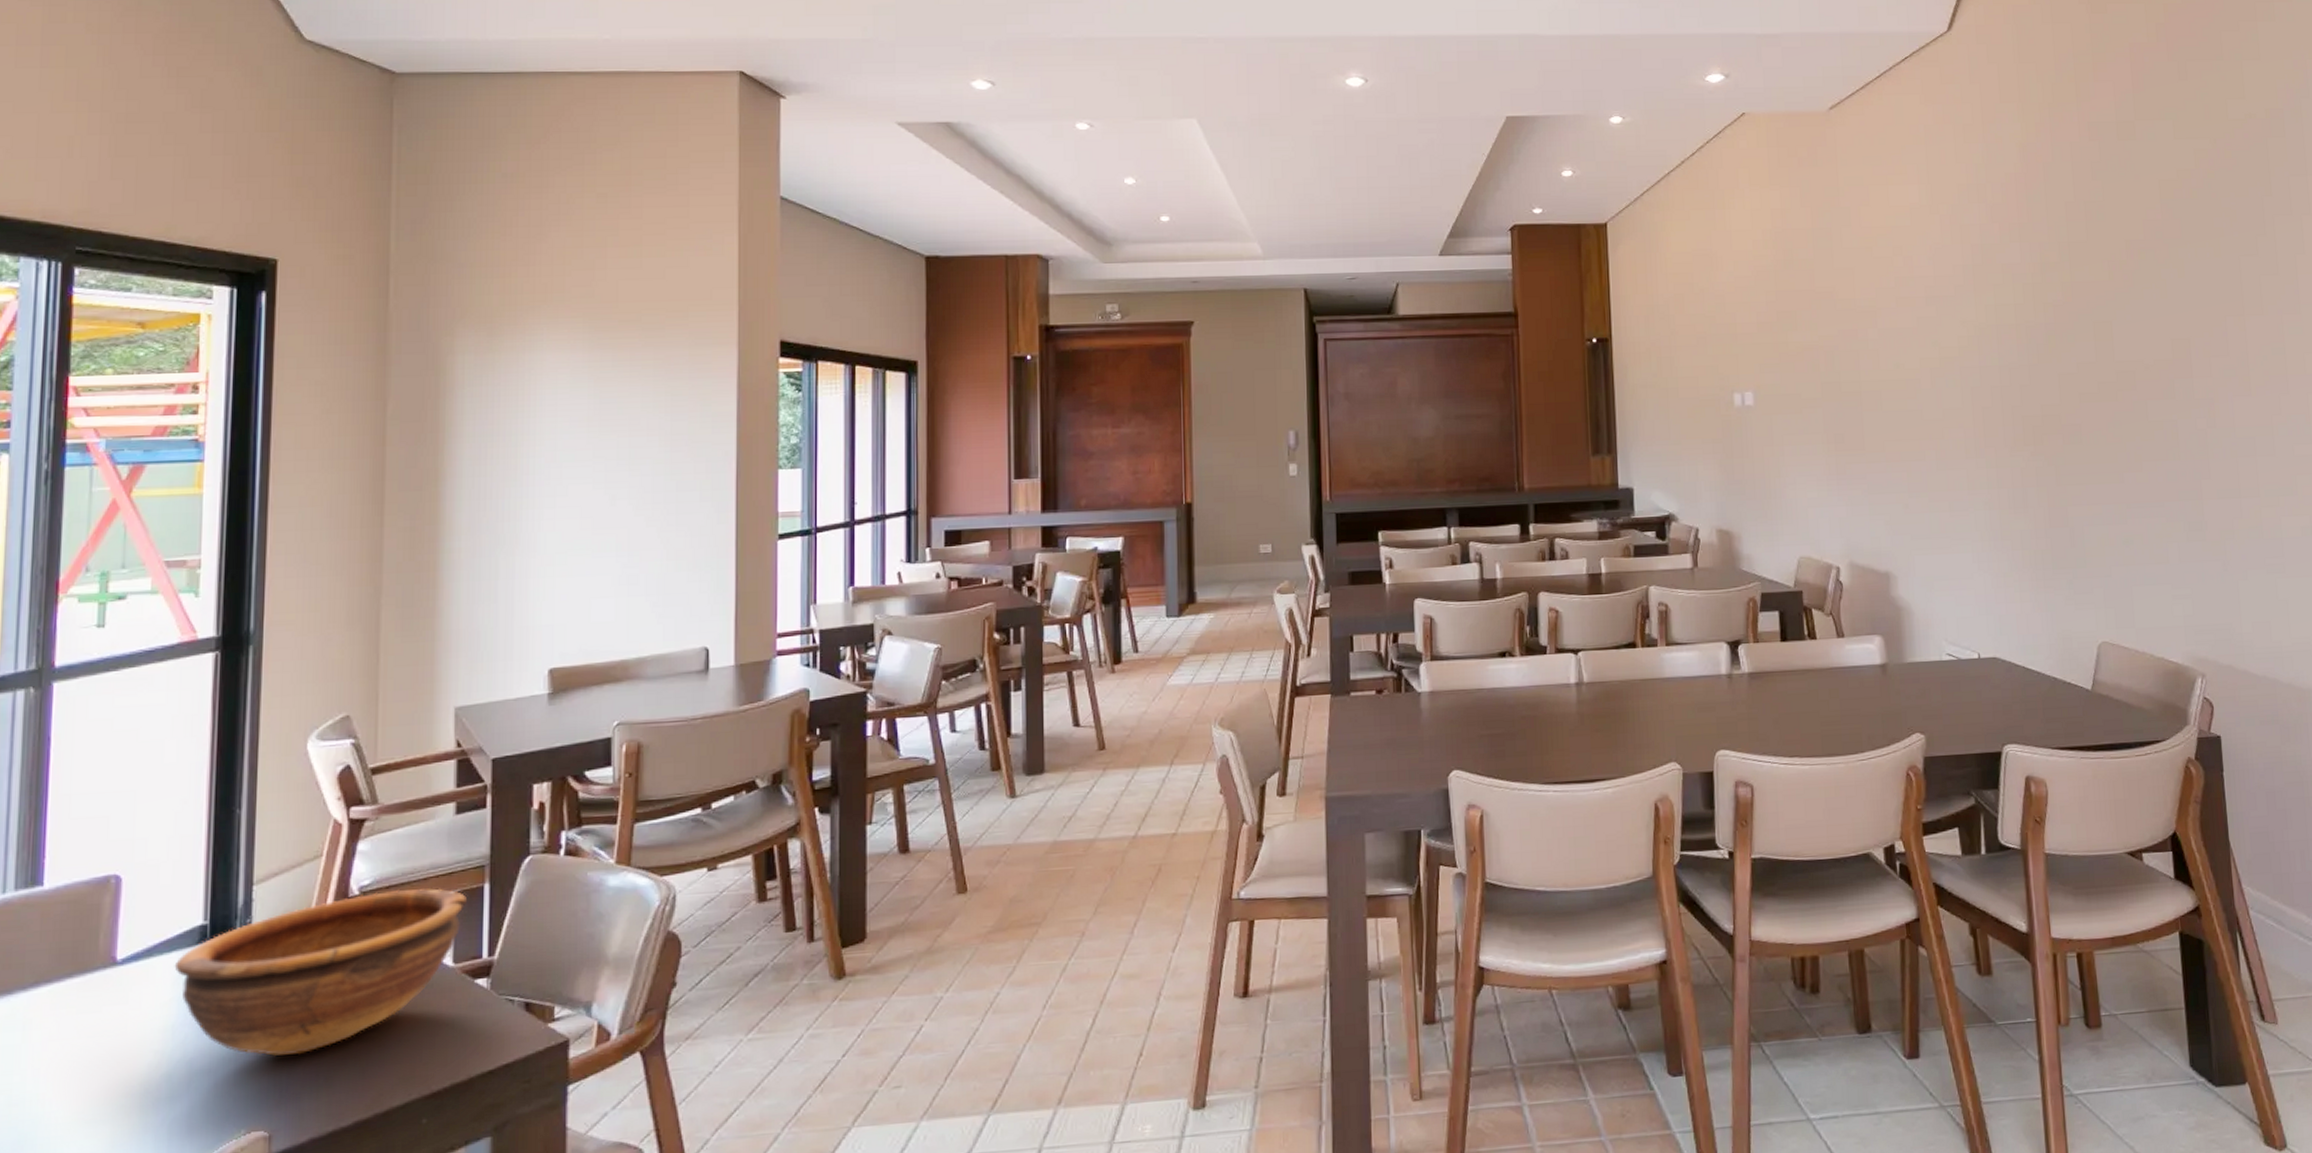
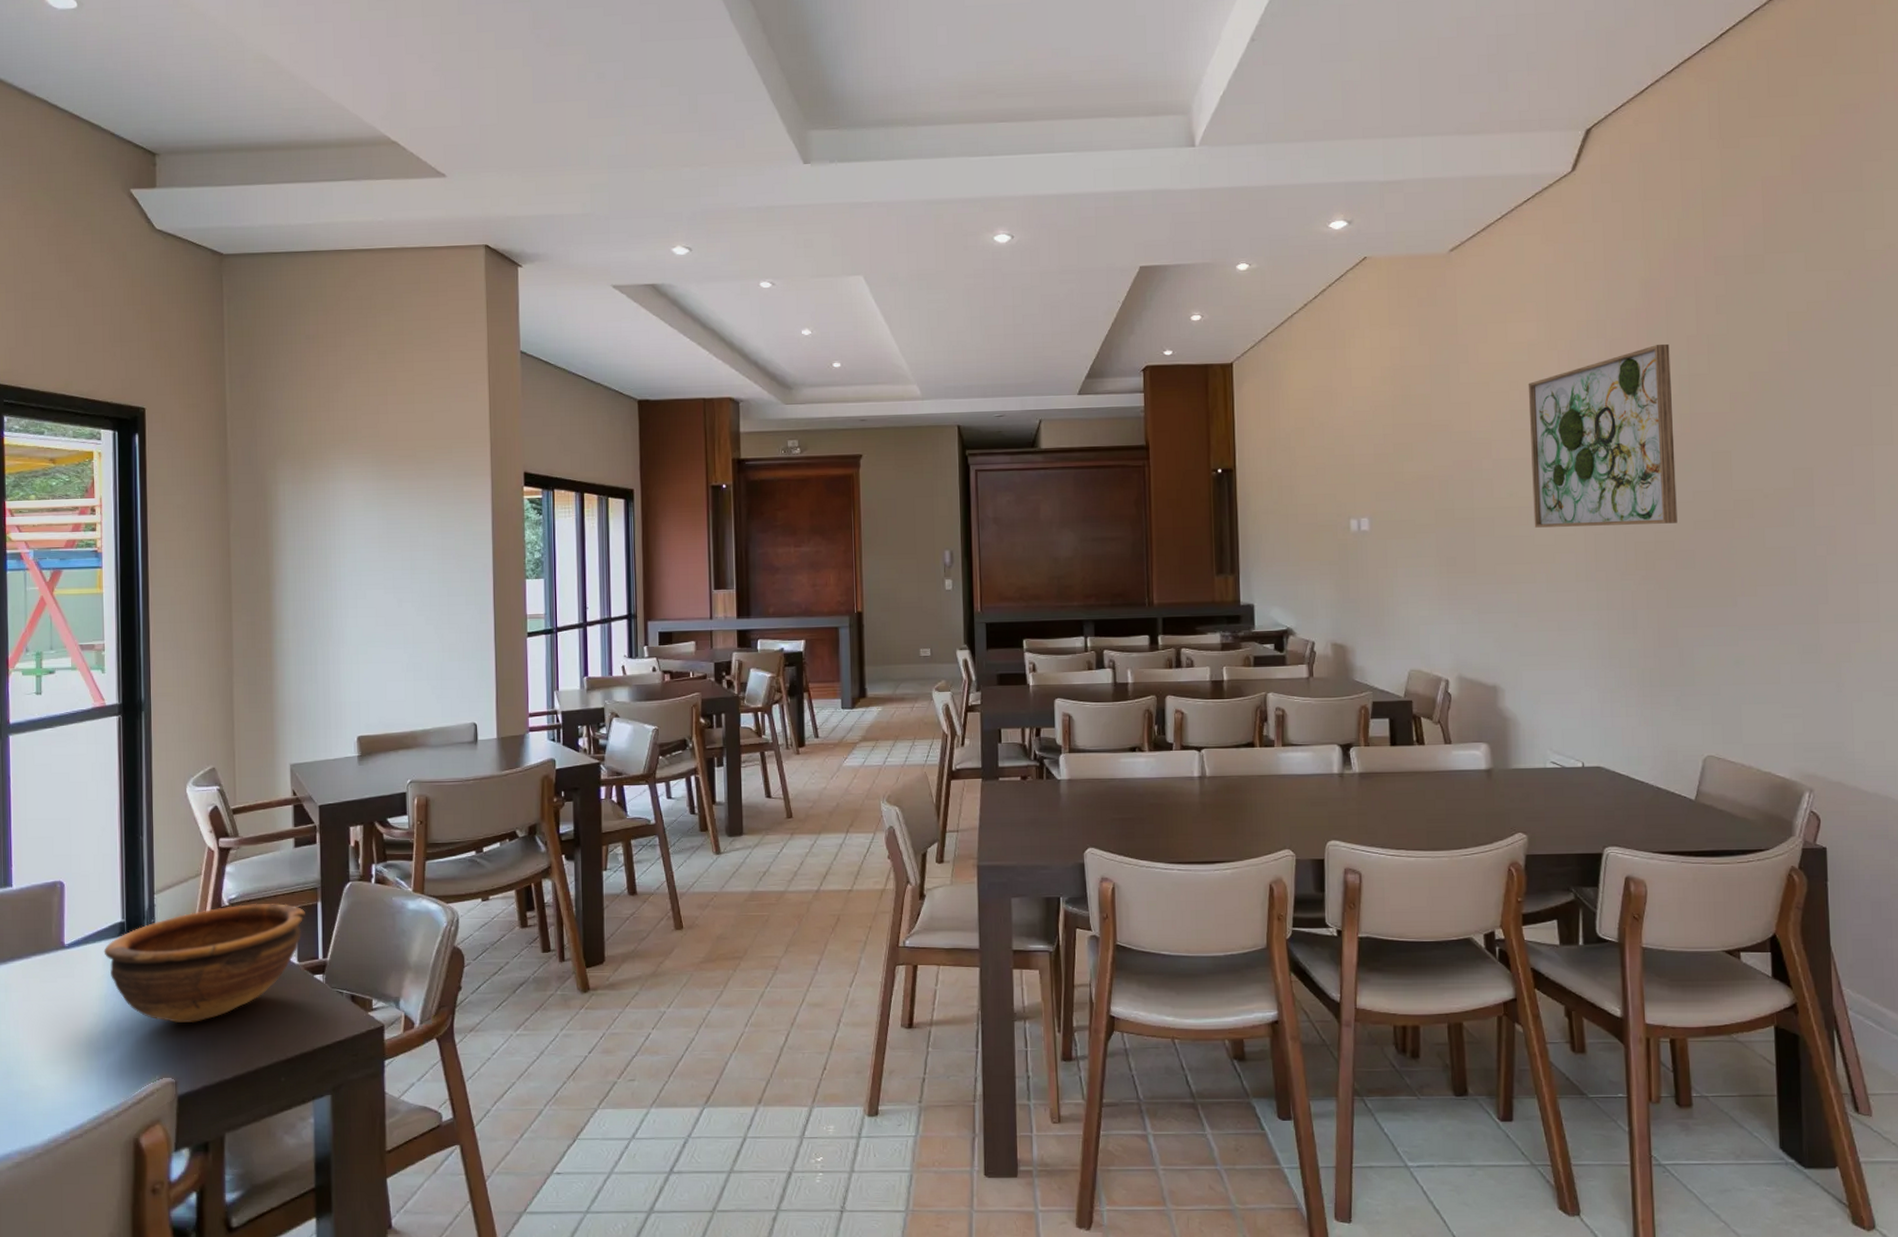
wall art: none [1911,209,2063,401] -> present [1528,343,1677,528]

